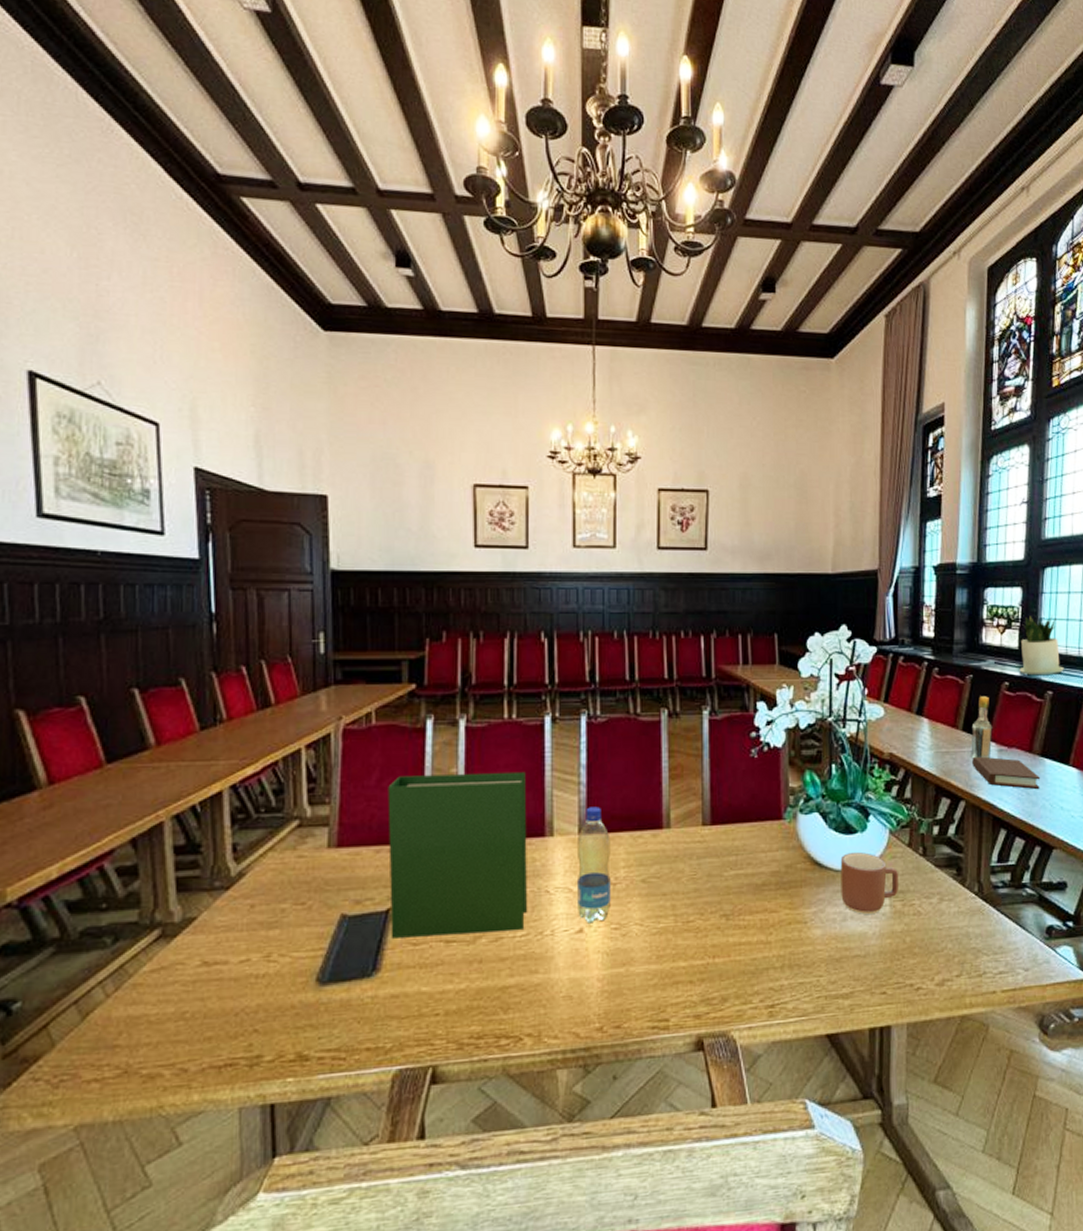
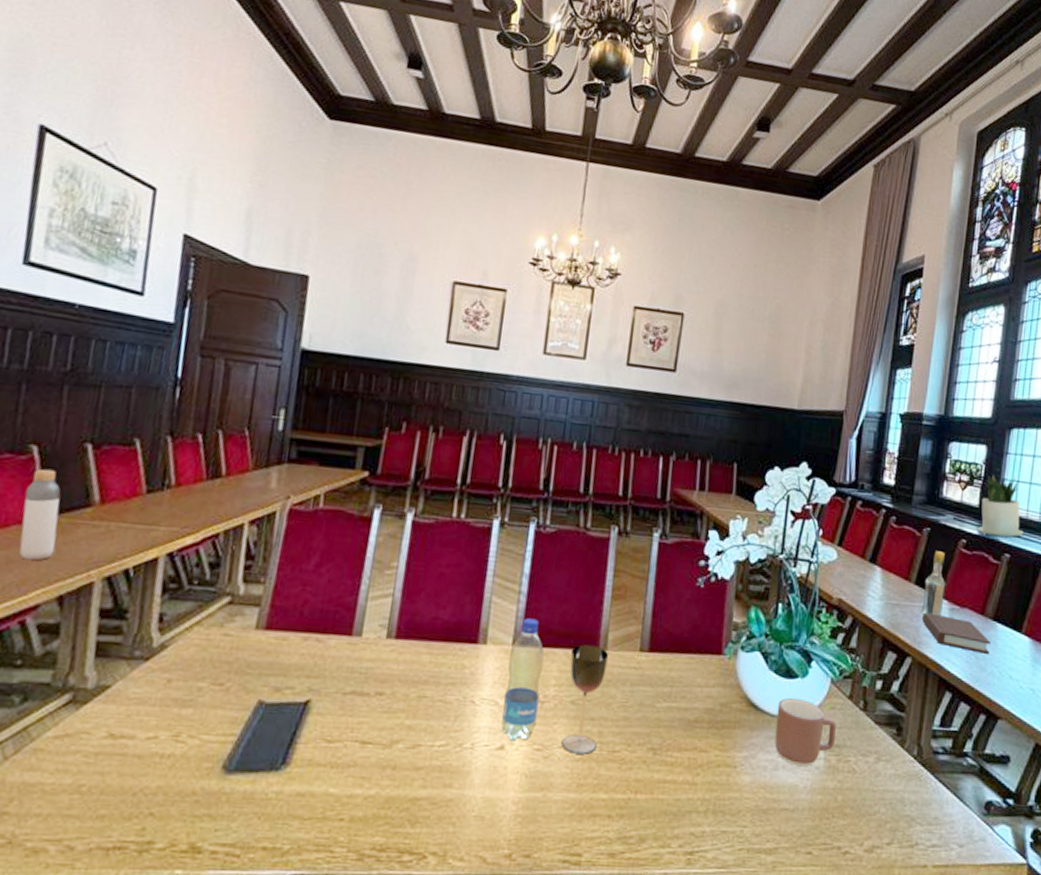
bottle: none [80,718,120,808] -> present [19,468,61,561]
binder: present [387,771,528,938] -> none [306,563,467,740]
wineglass: none [637,825,673,928] -> present [561,644,609,754]

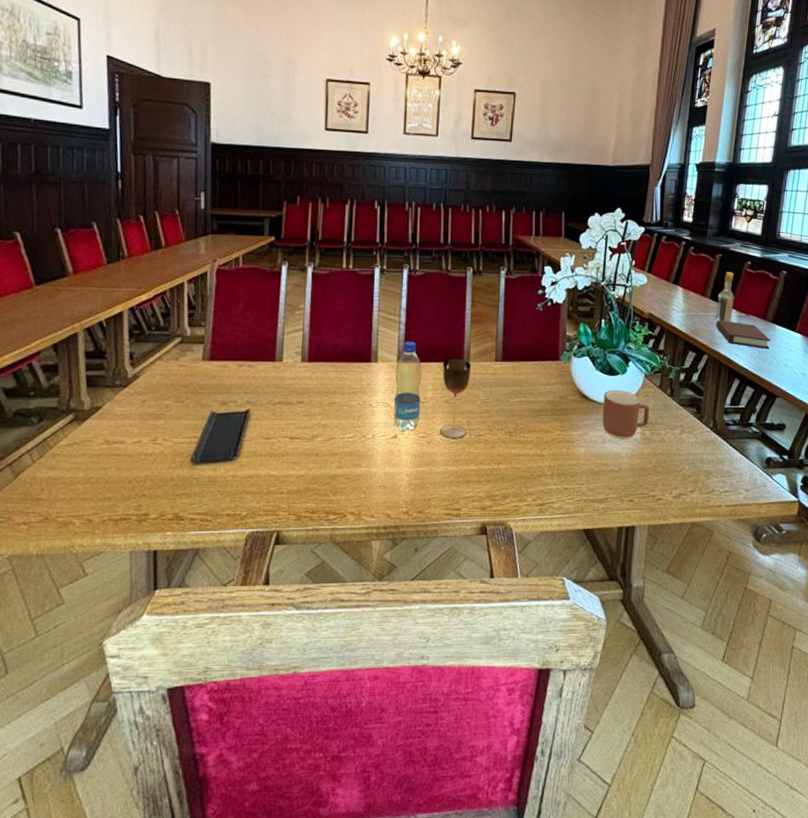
bottle: present [19,468,61,561] -> none [16,249,45,319]
planter: present [978,475,1024,538] -> none [761,209,798,258]

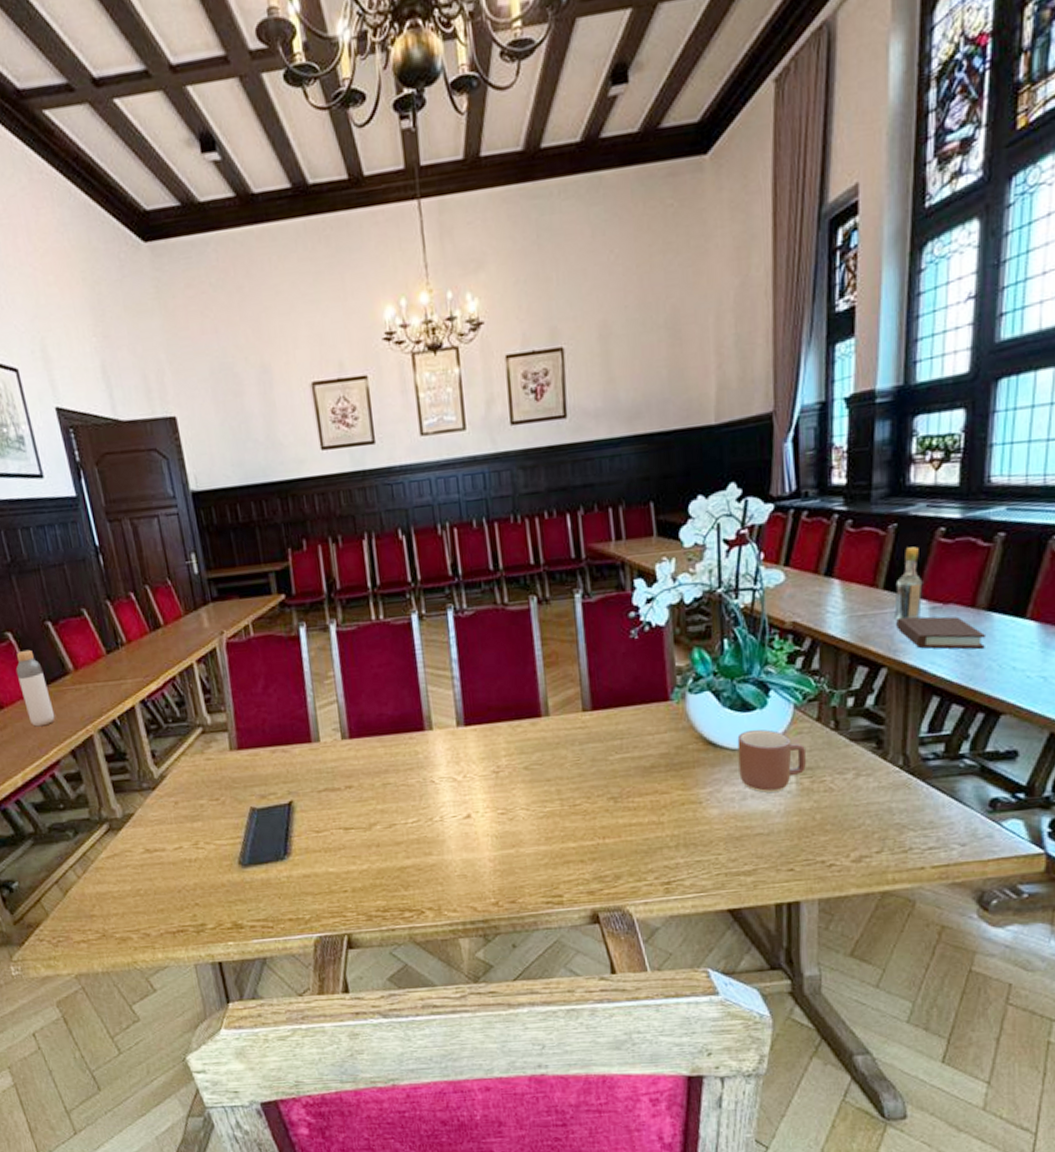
bottle: none [16,249,45,319] -> present [16,649,55,727]
bottle: present [393,341,422,432] -> none [455,699,496,810]
wineglass: present [440,358,472,438] -> none [515,713,558,812]

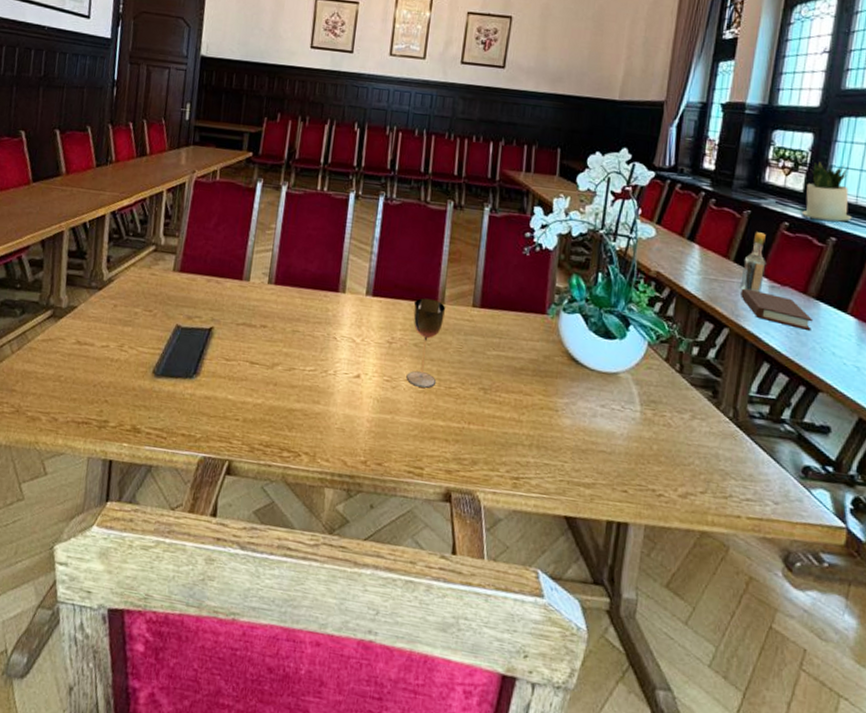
bottle: present [16,649,55,727] -> none [16,148,41,214]
wineglass: none [515,713,558,812] -> present [406,298,446,388]
mug: present [737,729,807,793] -> none [593,356,653,417]
planter: none [960,439,1022,516] -> present [802,162,852,222]

